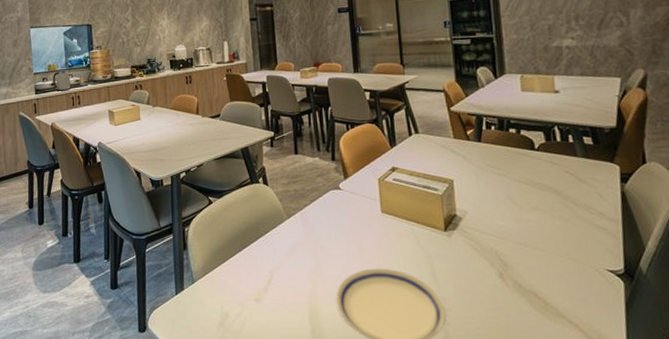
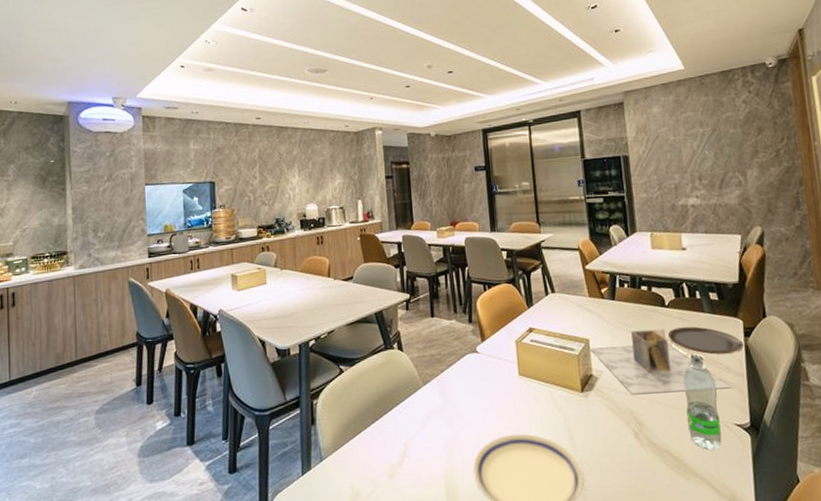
napkin holder: none [454,172,605,236] -> present [590,329,732,394]
plate: none [537,170,619,199] -> present [668,326,743,355]
bottle: none [552,199,593,294] -> present [683,354,722,450]

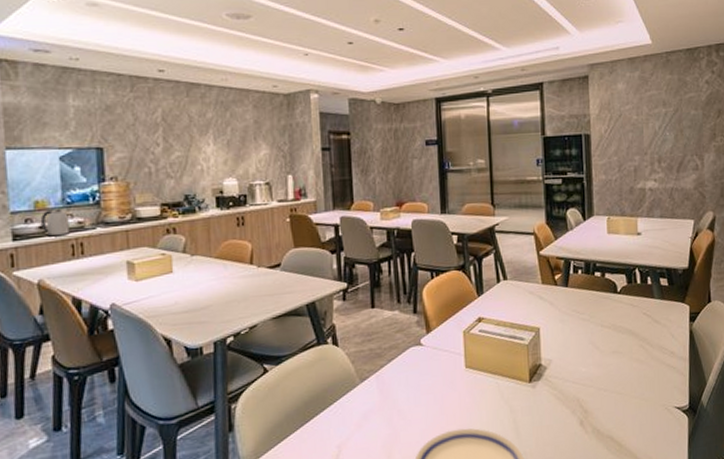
napkin holder: present [590,329,732,394] -> none [540,315,675,382]
plate: present [668,326,743,355] -> none [618,312,688,340]
bottle: present [683,354,722,450] -> none [629,340,662,434]

